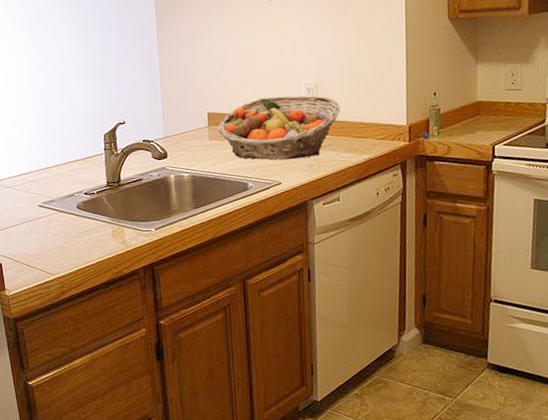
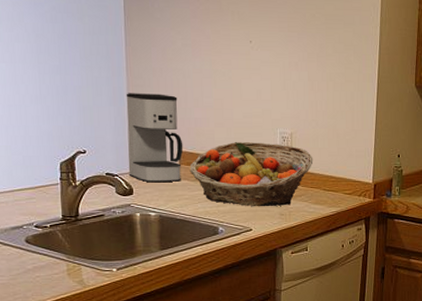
coffee maker: none [158,61,212,145] -> present [126,93,183,183]

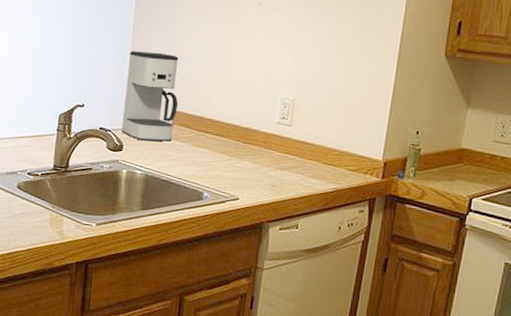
fruit basket: present [189,142,313,207] -> none [181,105,316,177]

